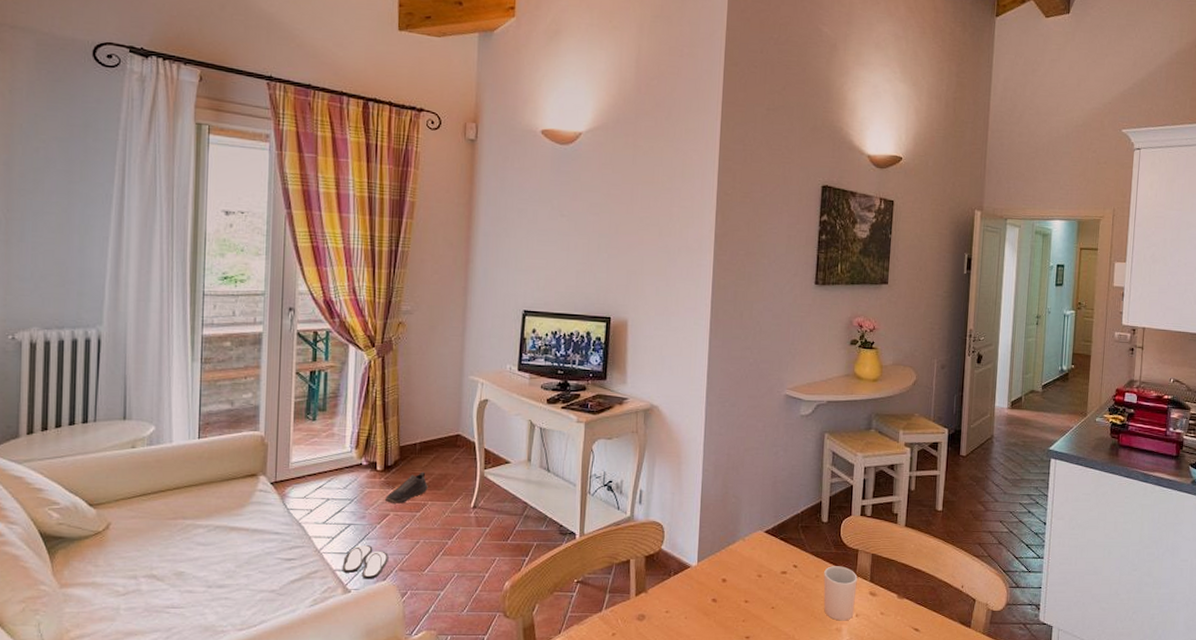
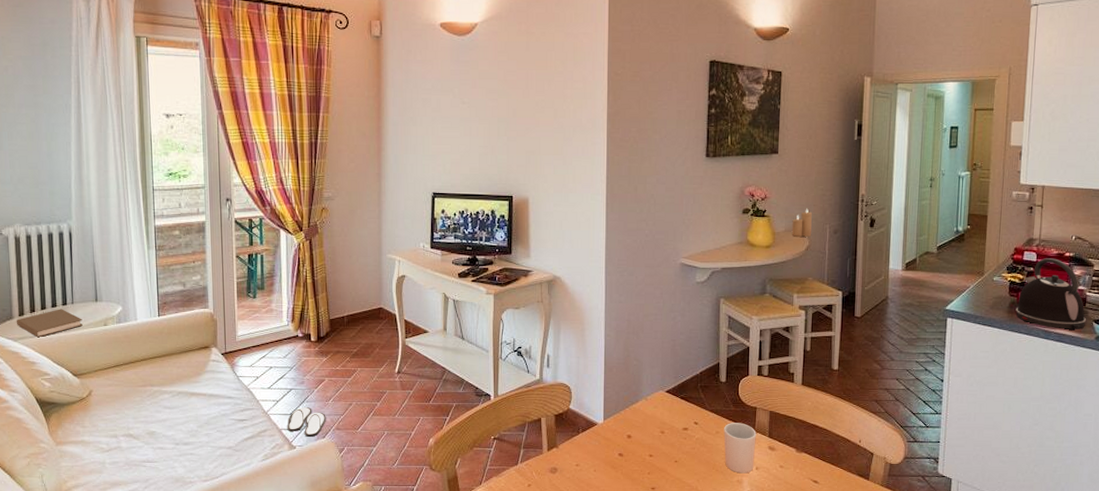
book: none [24,427,106,460] -> present [17,309,83,338]
shoe: present [385,471,428,504] -> none [320,341,357,370]
candle: none [899,341,920,372] -> present [791,208,812,238]
kettle: none [1117,400,1184,473] -> present [1016,258,1087,329]

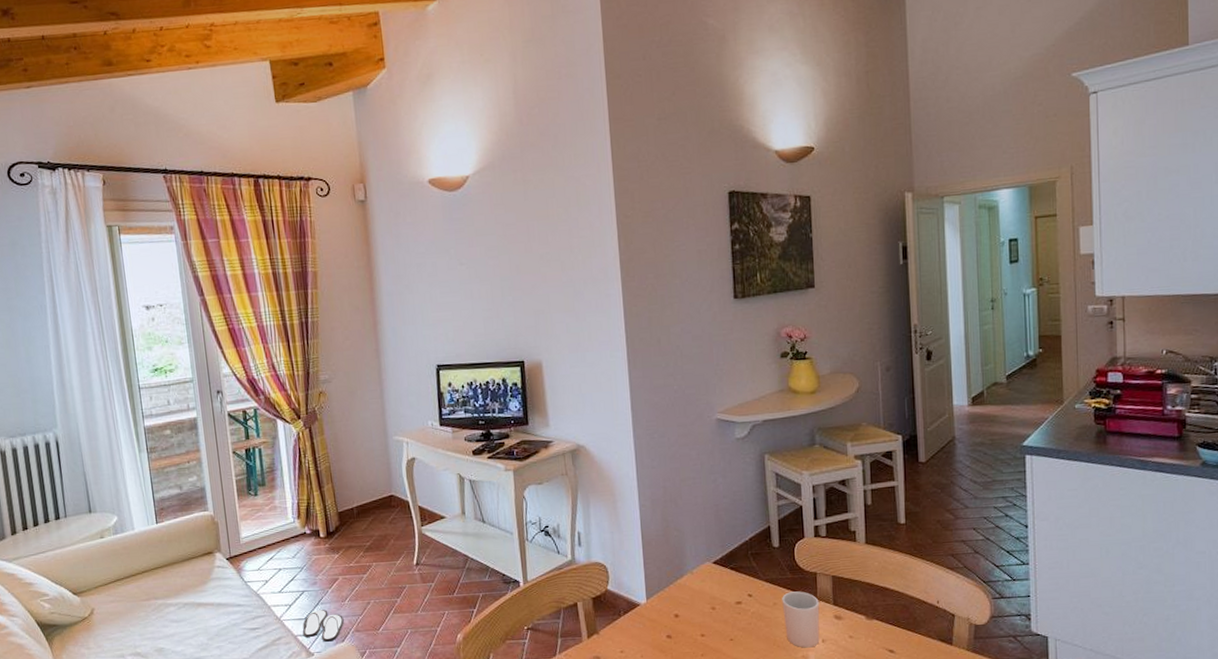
book: present [17,309,83,338] -> none [10,524,78,557]
candle: present [791,208,812,238] -> none [837,345,861,380]
kettle: present [1016,258,1087,329] -> none [1104,377,1189,458]

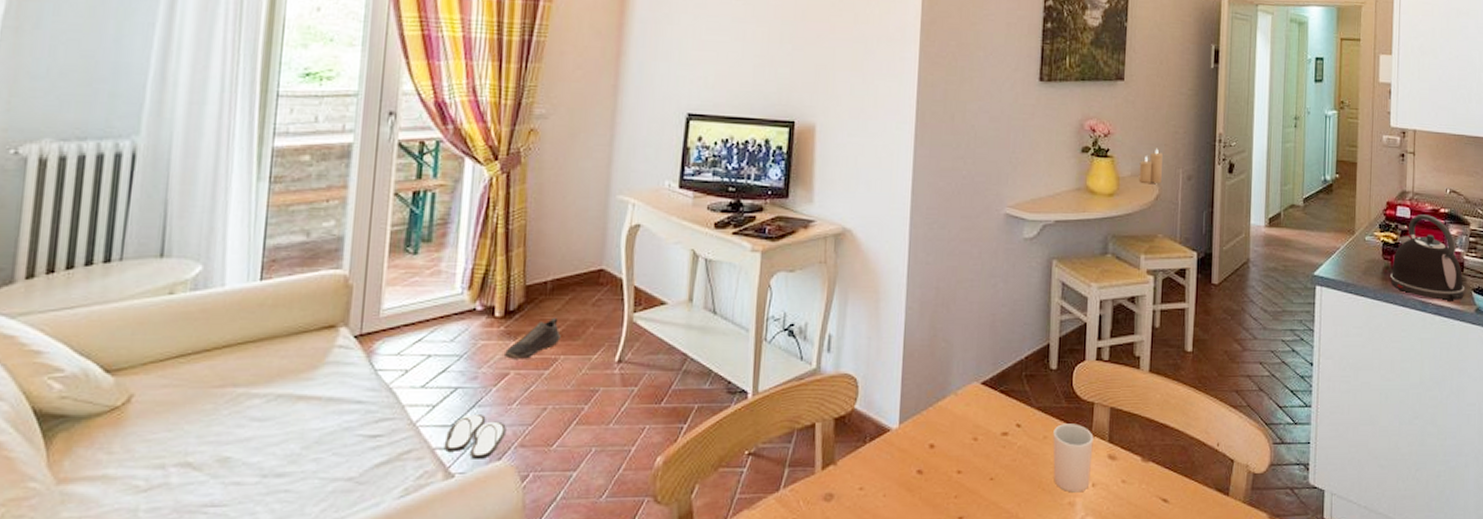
shoe: none [332,534,371,568] -> present [505,317,561,359]
candle: none [837,345,861,380] -> present [1139,148,1163,184]
kettle: none [1104,377,1189,458] -> present [1390,215,1465,300]

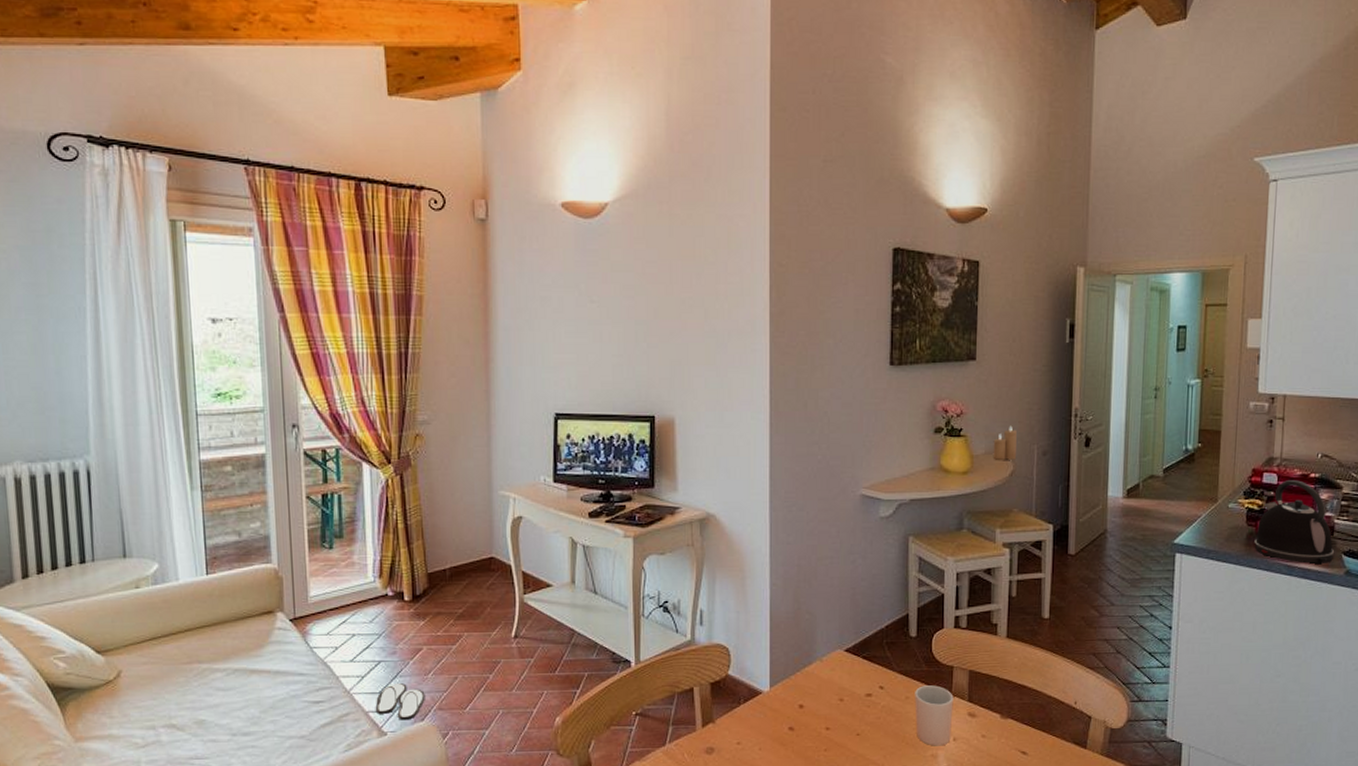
shoe: present [505,317,561,359] -> none [417,600,463,636]

